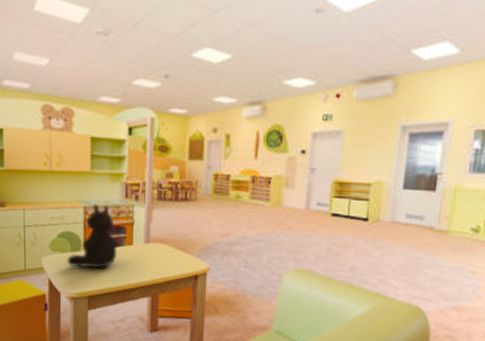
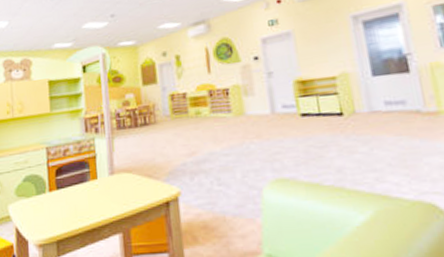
teddy bear: present [67,204,118,269] -> none [33,142,83,212]

